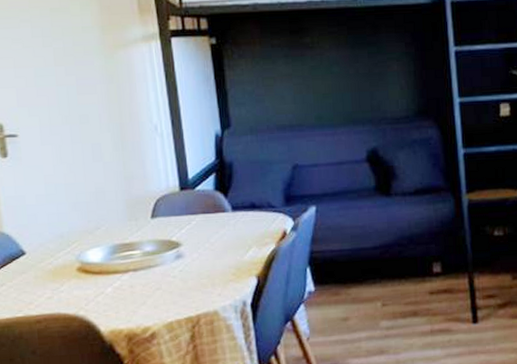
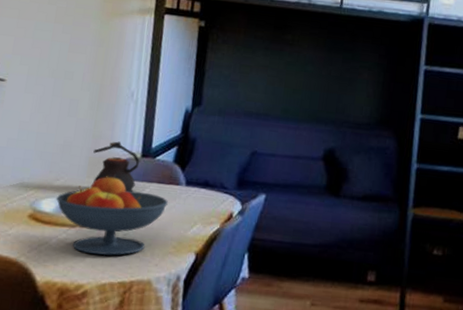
fruit bowl: none [101,215,218,296] -> present [56,175,168,256]
teapot: none [129,178,180,228] -> present [93,141,140,192]

